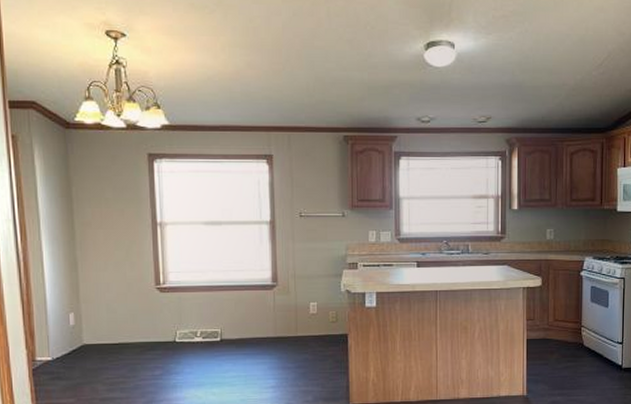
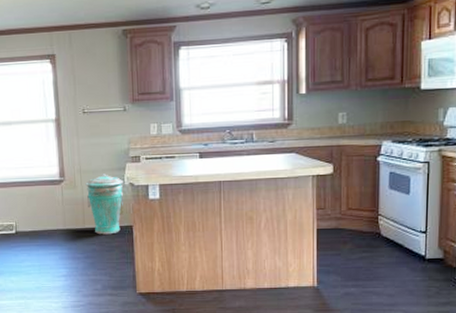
trash can: none [300,280,340,343] -> present [85,174,123,235]

